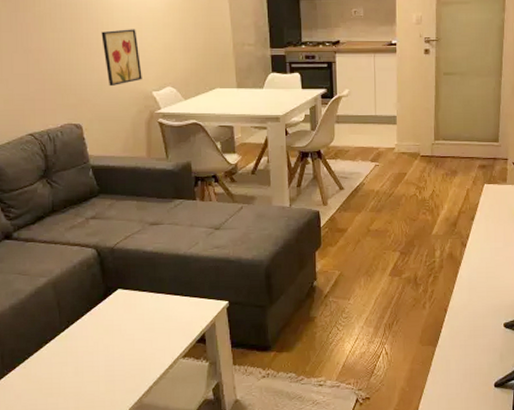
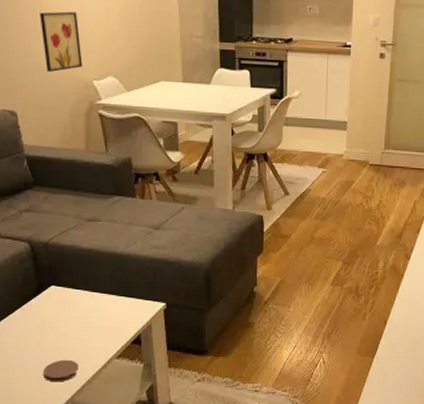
coaster: none [112,361,146,384] -> present [44,359,78,382]

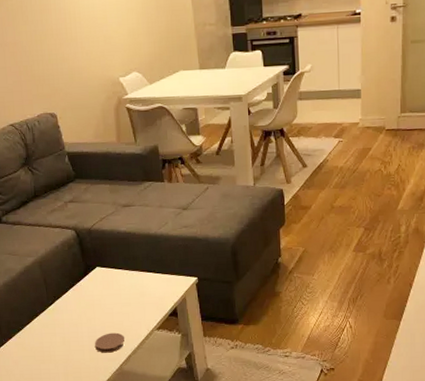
wall art: present [40,11,82,73] -> none [69,16,109,75]

